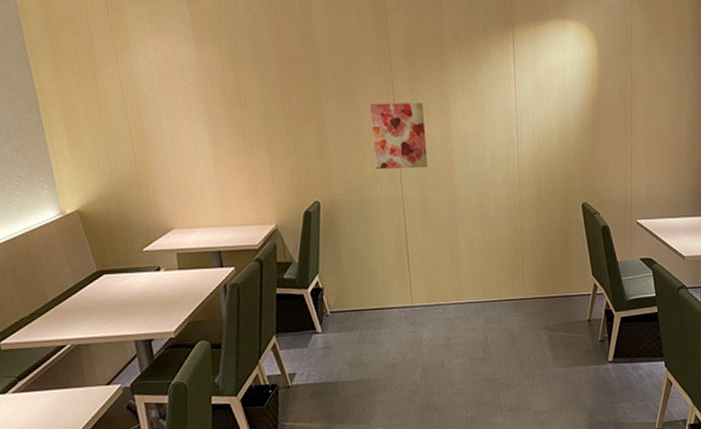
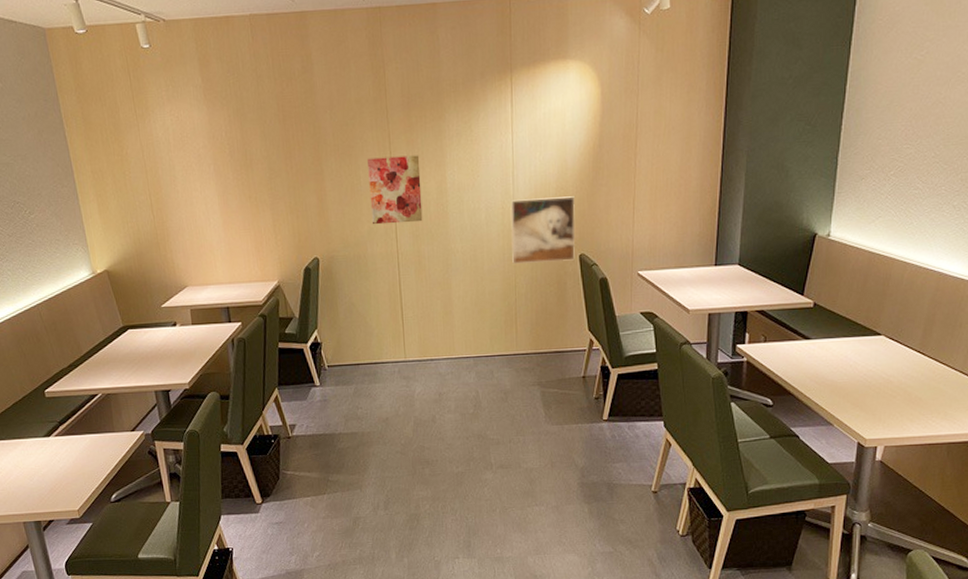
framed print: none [516,148,578,212] -> present [511,196,576,265]

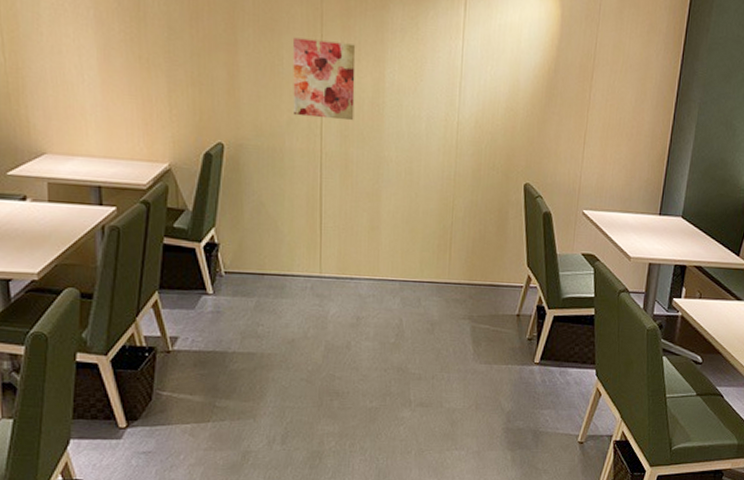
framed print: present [511,196,576,265] -> none [452,113,526,189]

